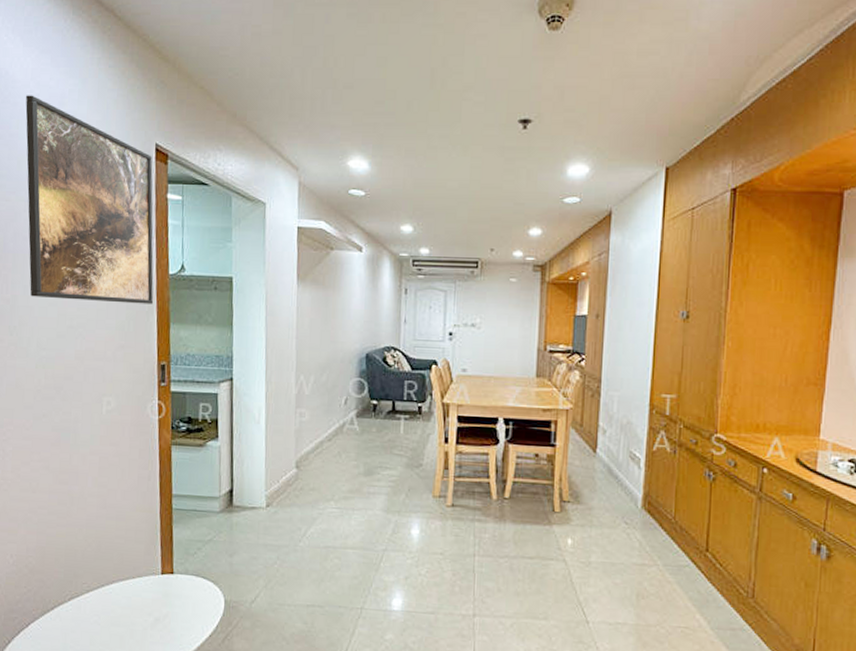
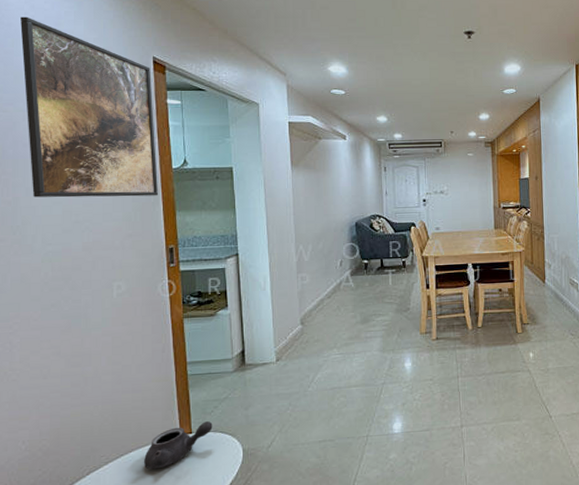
teapot: none [123,563,195,607] -> present [143,421,213,470]

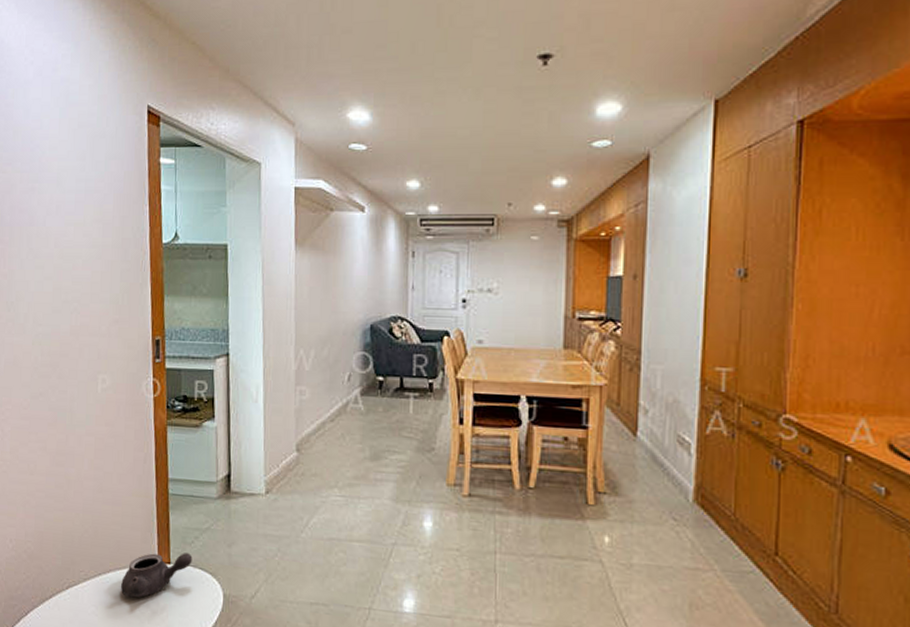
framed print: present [20,16,159,198] -> none [20,62,148,276]

